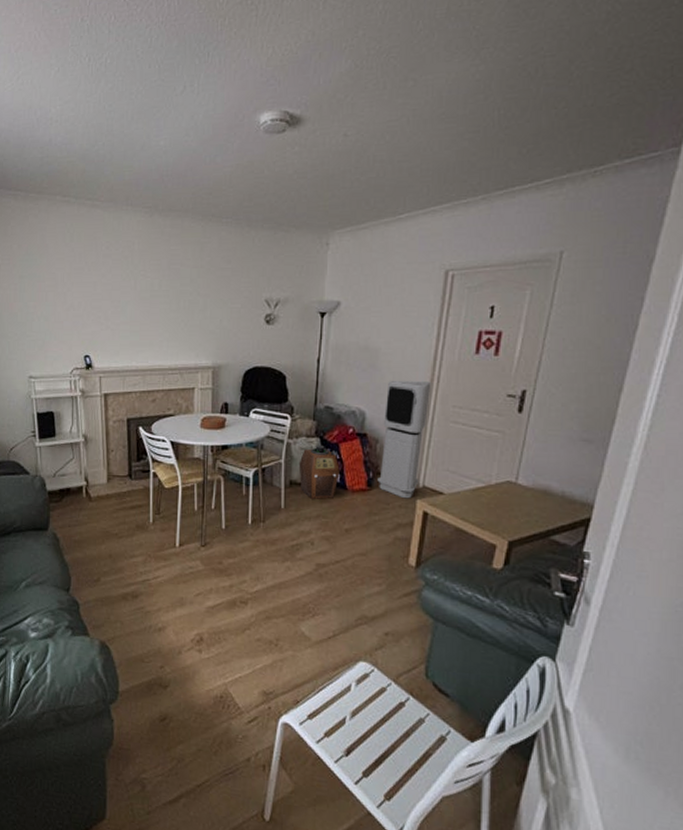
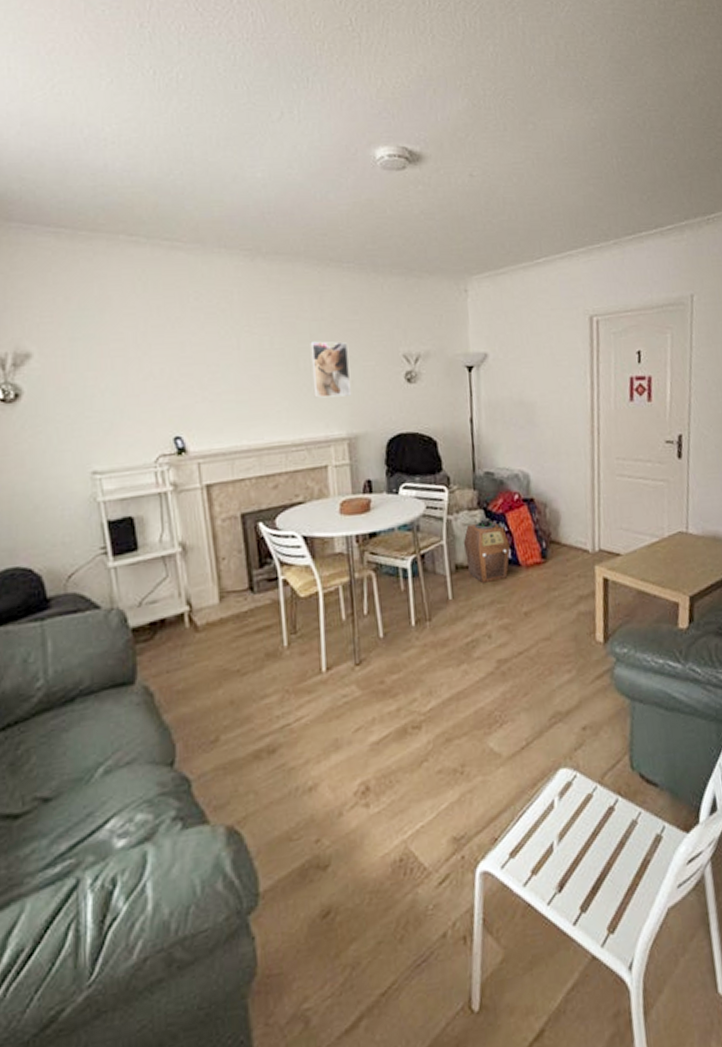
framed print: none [189,285,220,332] -> present [310,341,352,398]
air purifier: present [377,381,432,499] -> none [548,434,595,567]

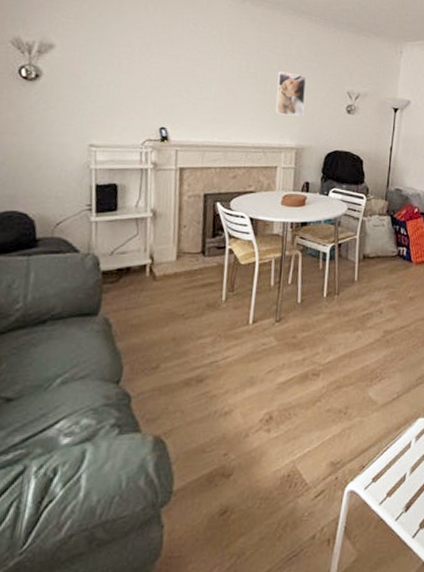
speaker: present [463,517,510,583] -> none [371,222,406,271]

